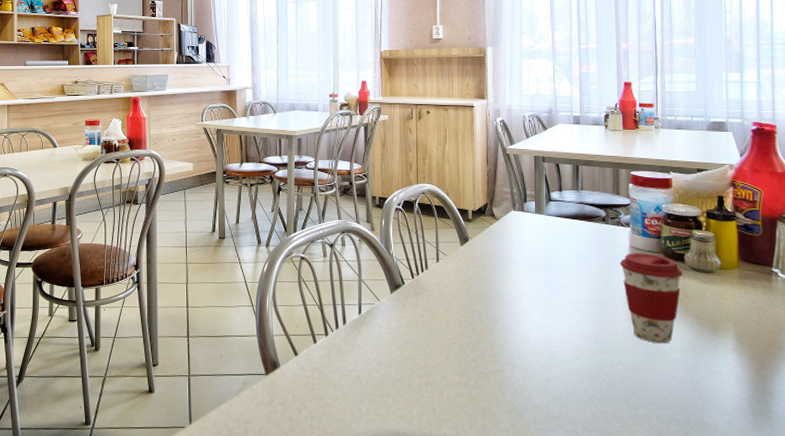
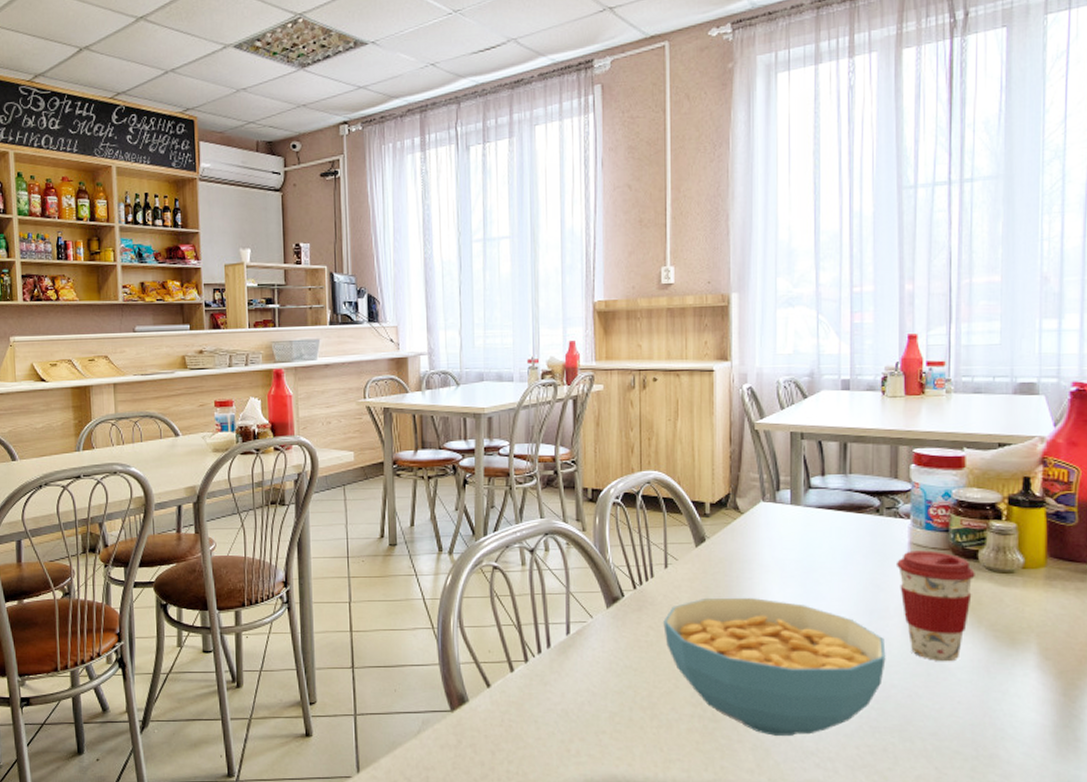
cereal bowl: none [436,287,614,402] -> present [663,597,886,736]

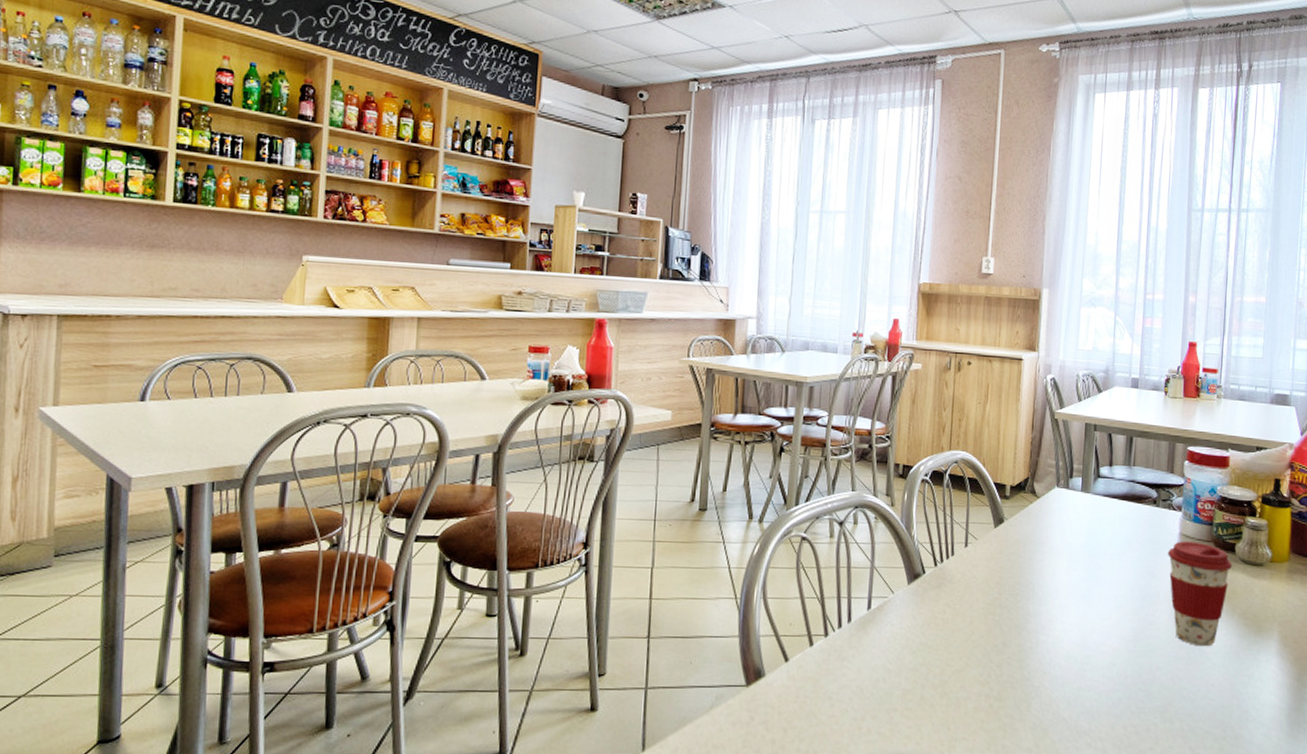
cereal bowl: present [663,597,886,736] -> none [959,578,1154,716]

